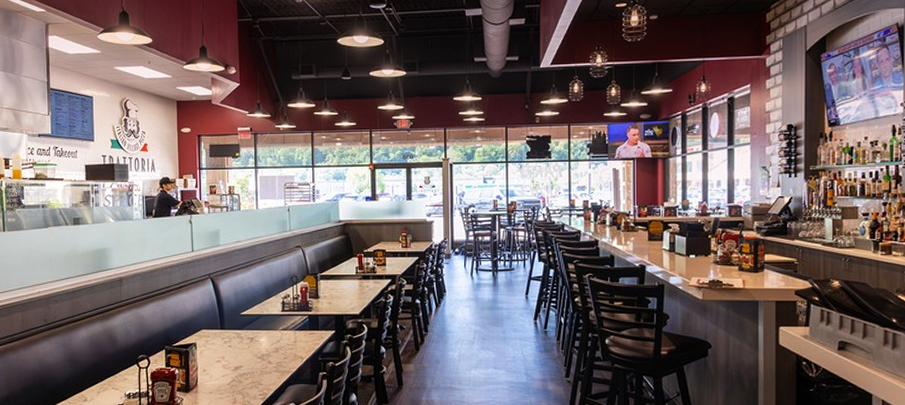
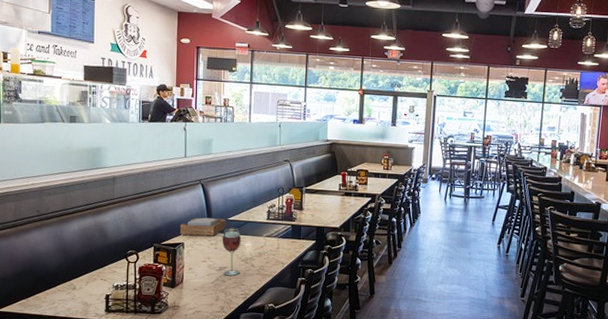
napkin holder: none [191,314,239,335] -> present [179,217,226,237]
wineglass: none [235,322,257,375] -> present [222,227,242,276]

